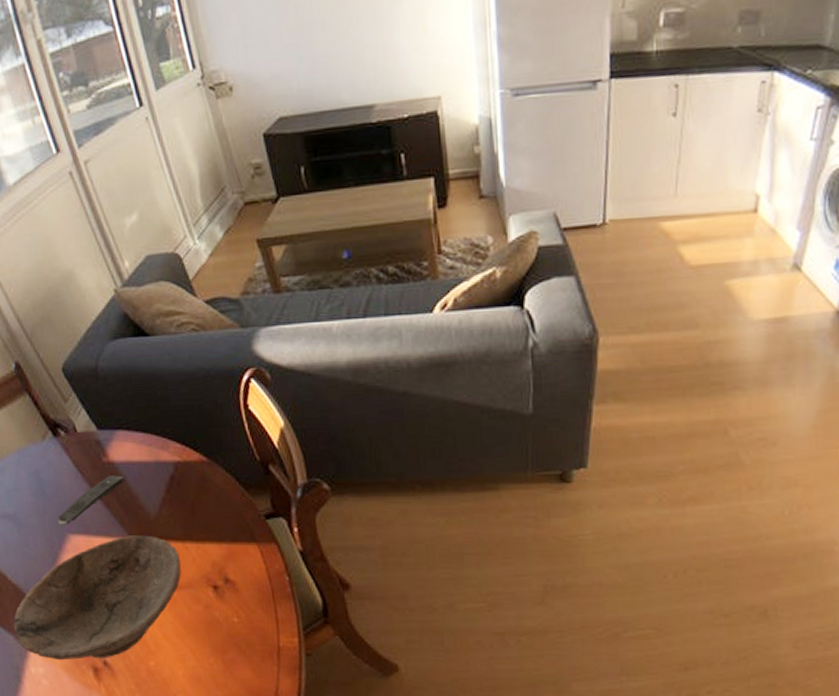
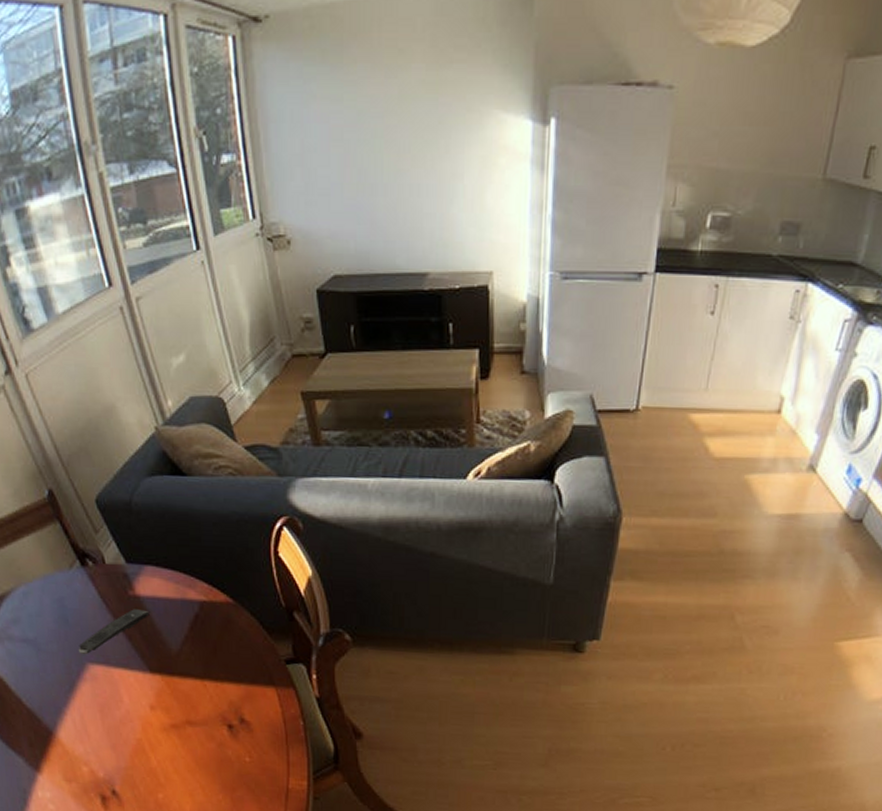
bowl: present [13,535,182,661] -> none [24,669,198,788]

